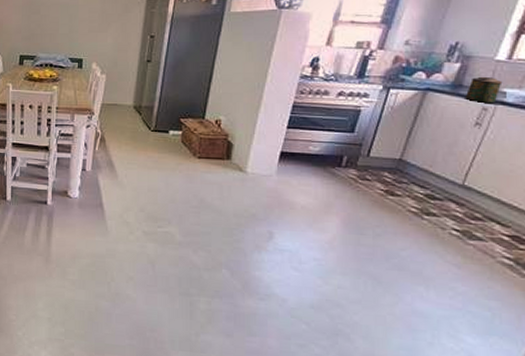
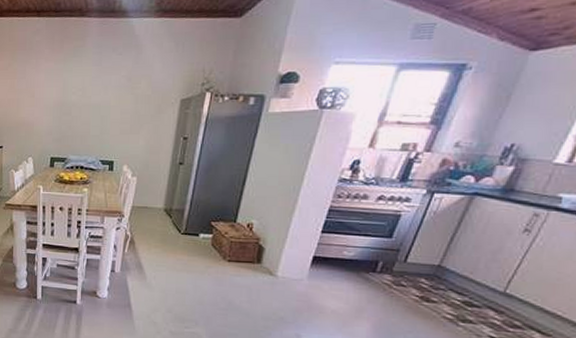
canister: present [465,76,503,104] -> none [515,180,559,210]

